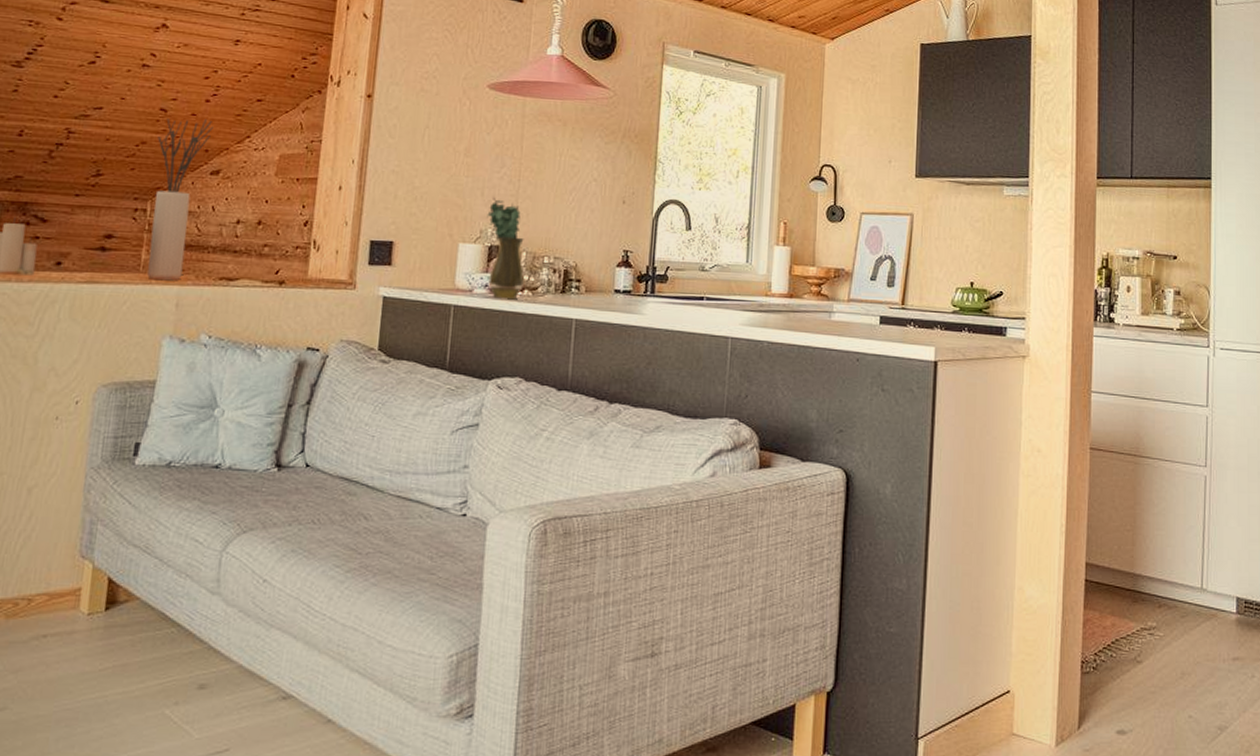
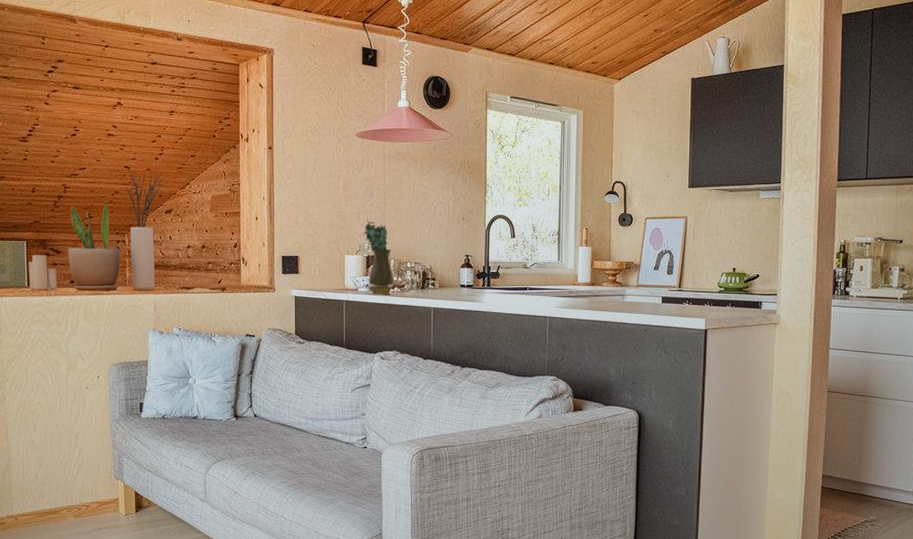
potted plant: none [57,155,137,279] -> present [68,202,120,292]

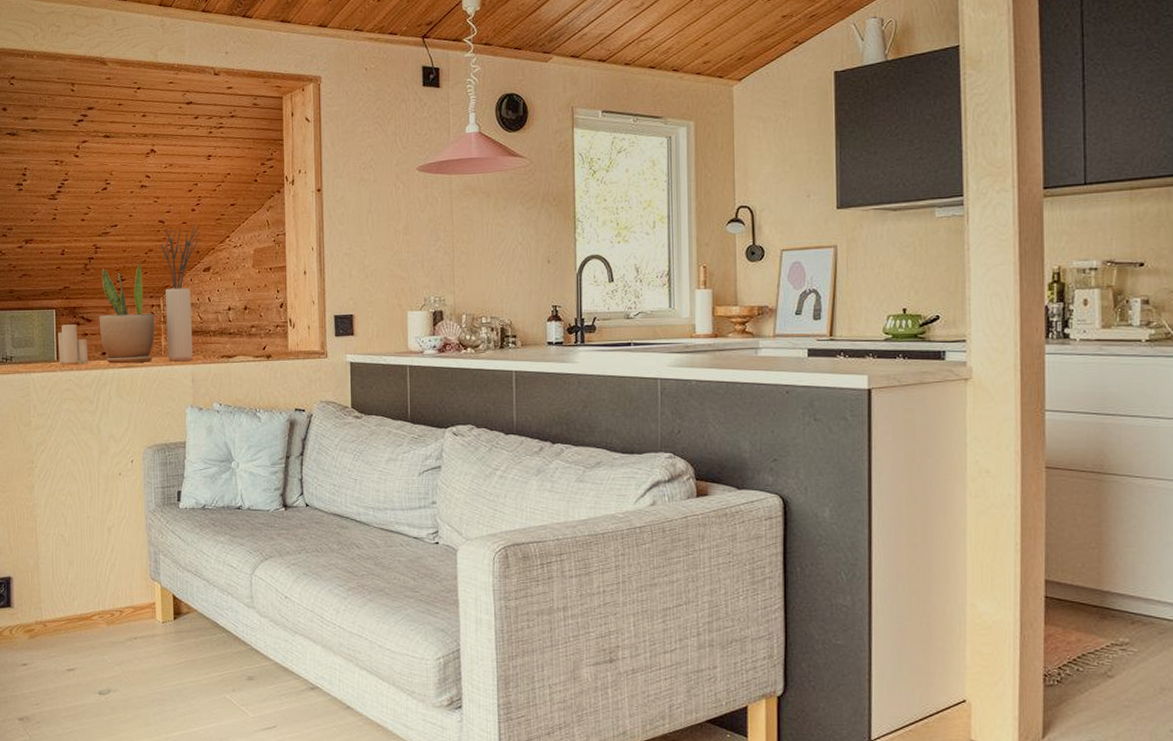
vase: present [363,220,394,295] -> none [429,268,466,358]

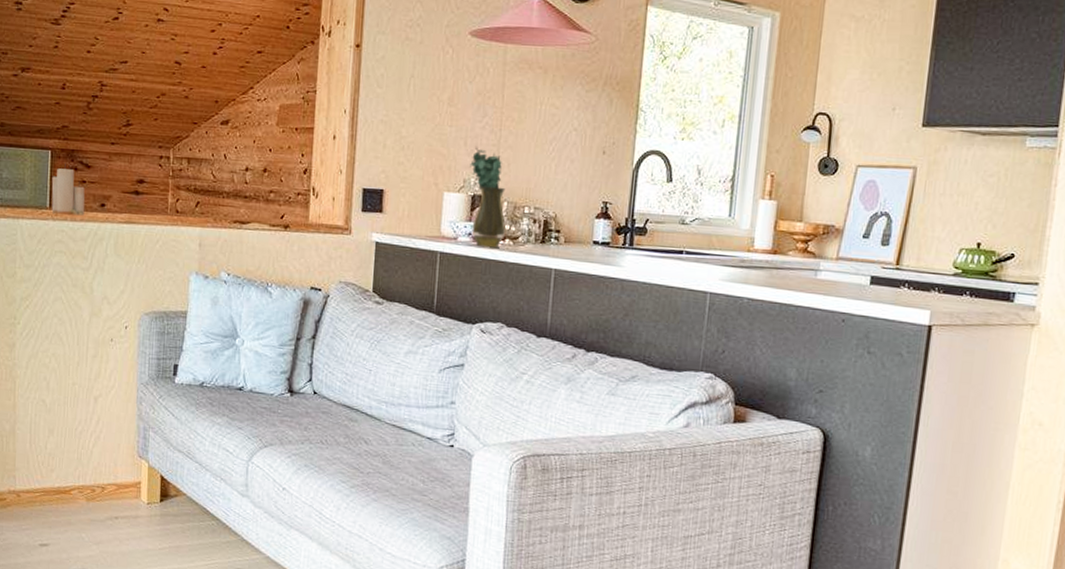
potted plant: present [99,262,155,364] -> none [99,106,163,220]
vase: present [161,226,200,362] -> none [174,71,221,223]
vase: none [429,268,466,358] -> present [470,147,506,248]

